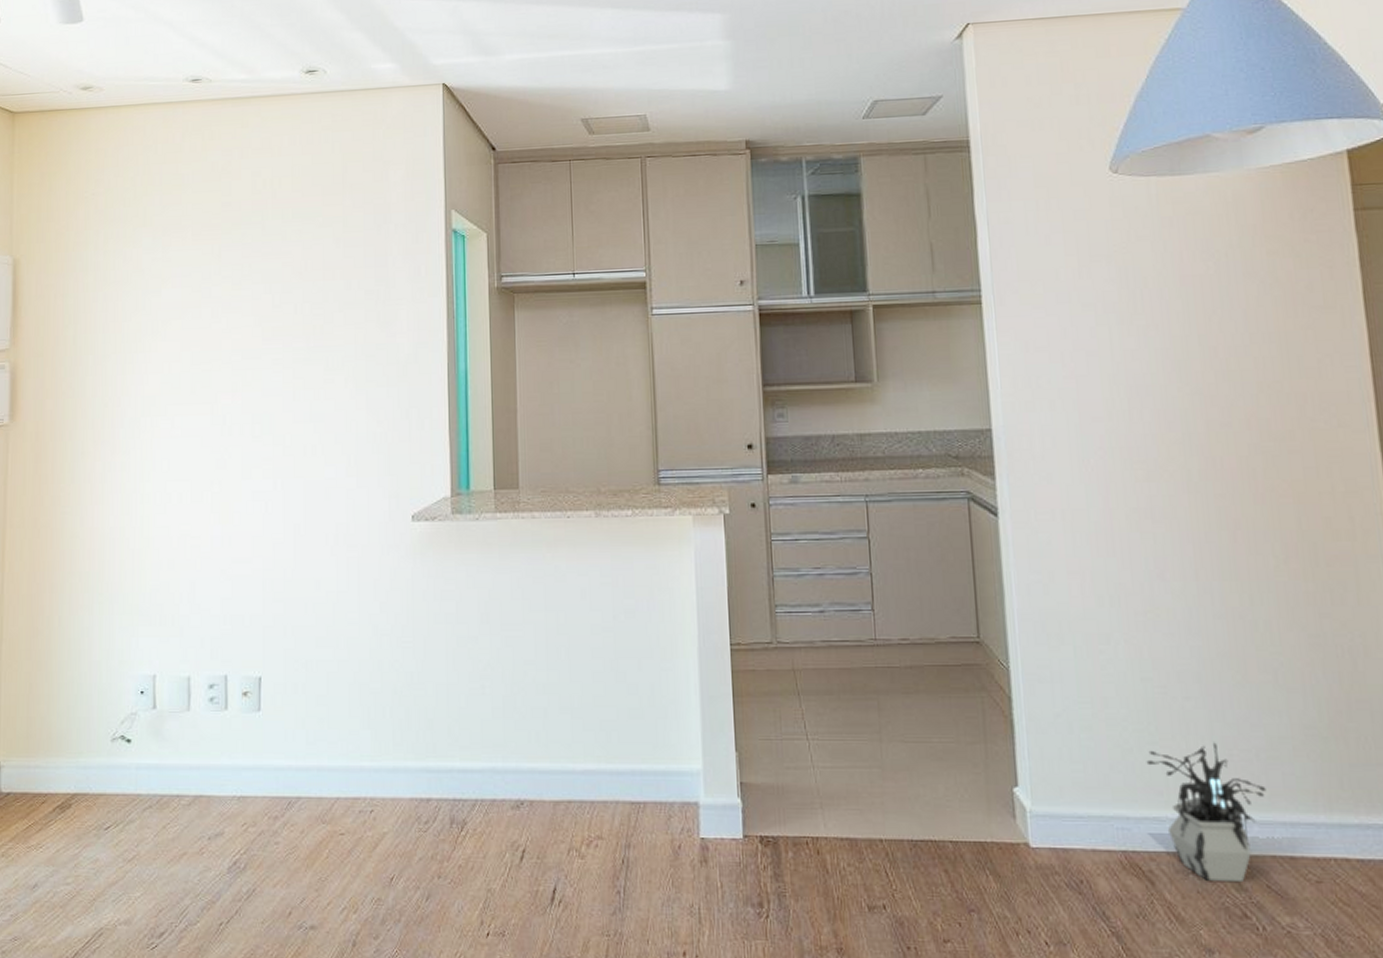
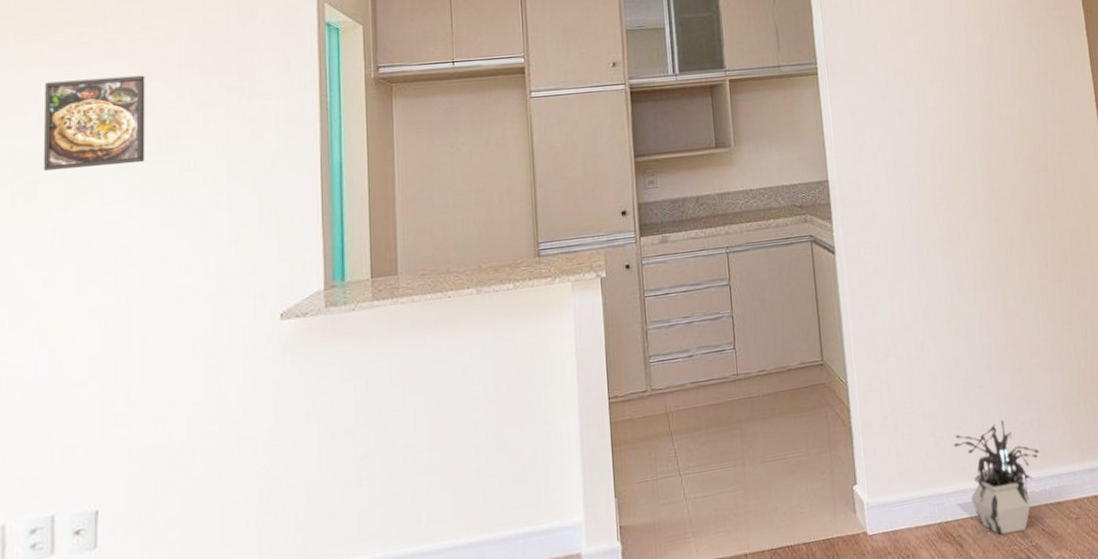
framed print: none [216,276,296,361] -> present [44,75,145,171]

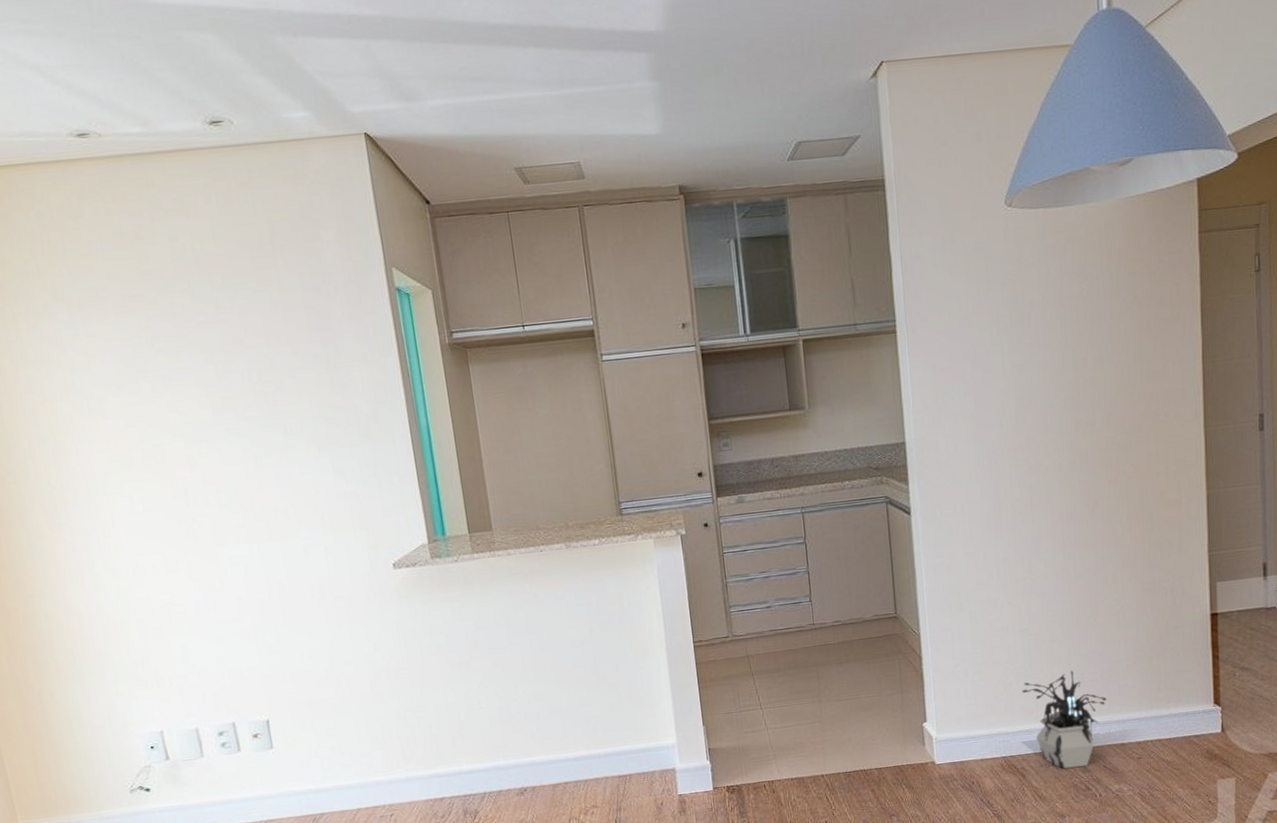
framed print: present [44,75,145,171] -> none [150,344,252,435]

